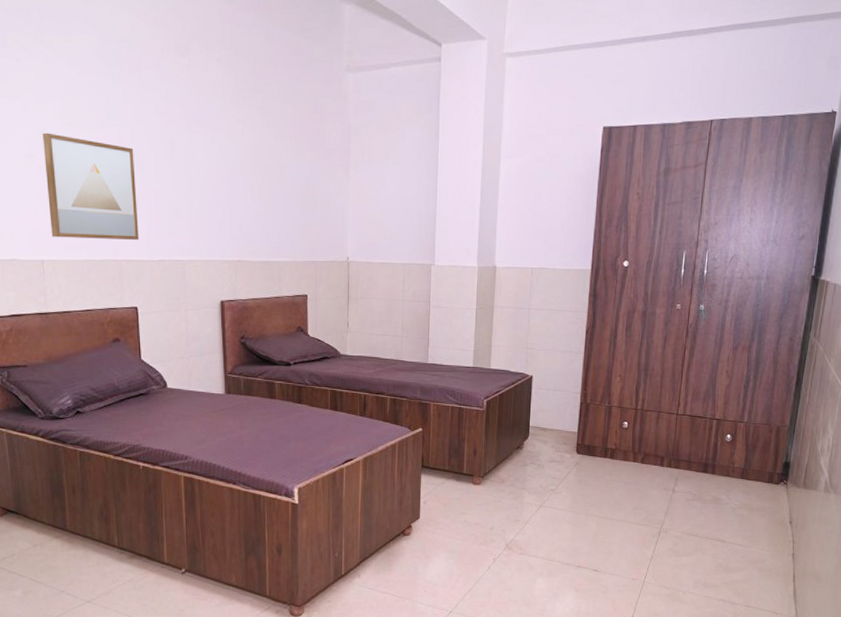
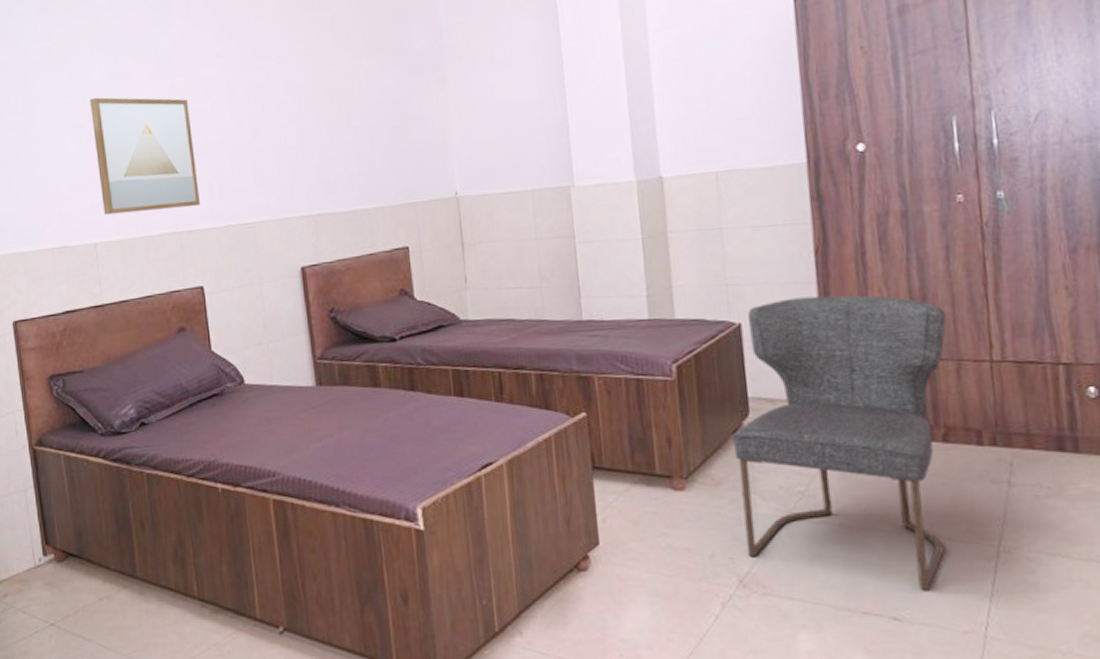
chair: none [514,361,657,553] -> present [732,295,947,590]

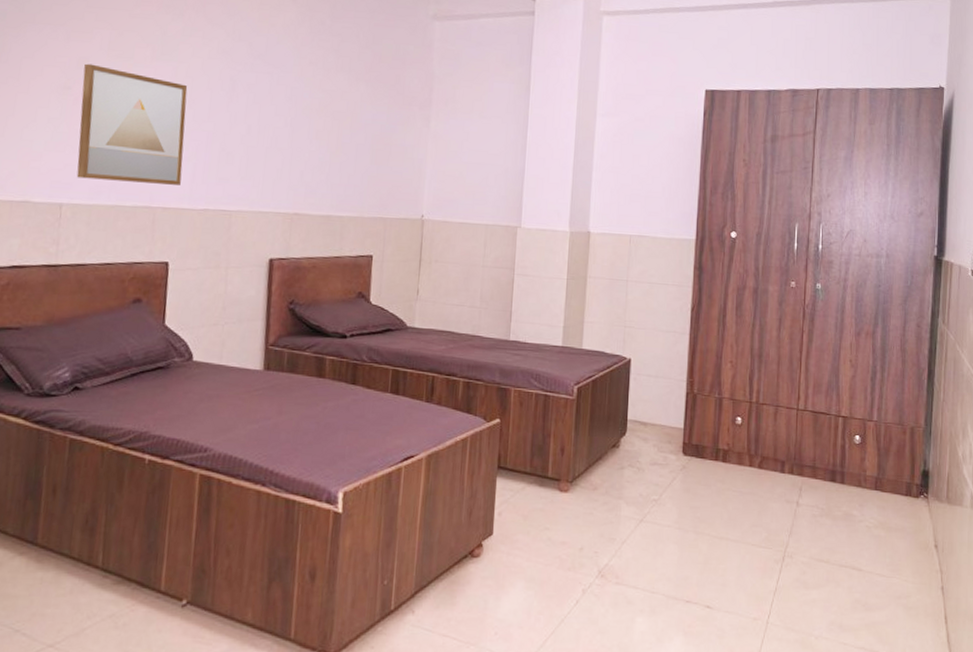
chair: present [732,295,947,590] -> none [609,343,773,584]

